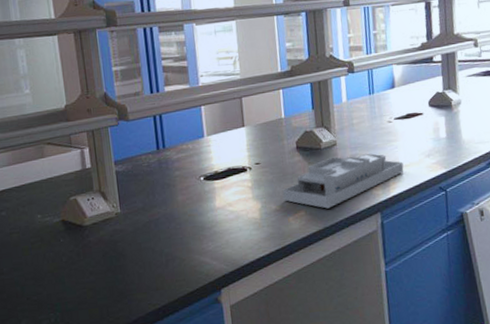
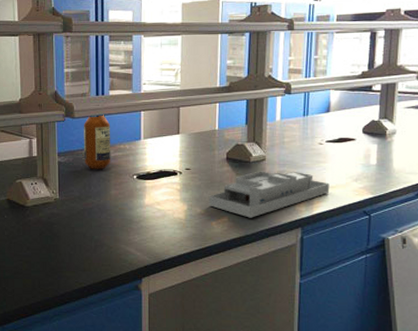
bottle: none [139,114,174,176] -> present [83,115,111,169]

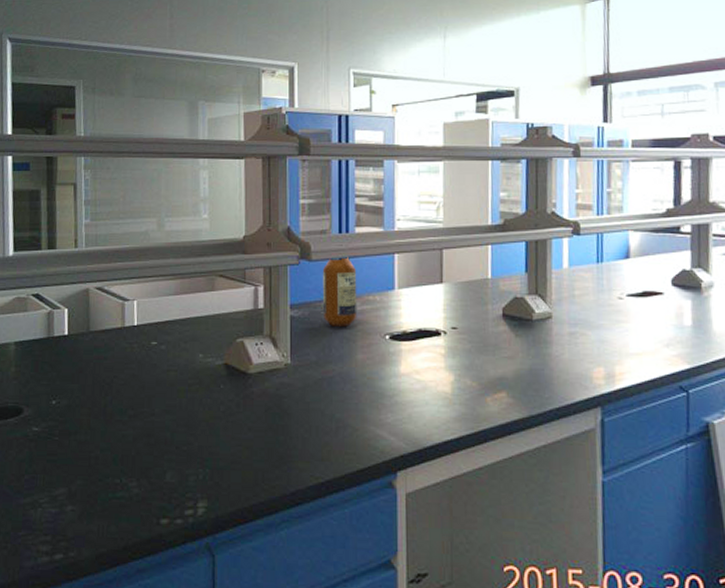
desk organizer: present [208,171,330,218] -> none [481,332,635,393]

